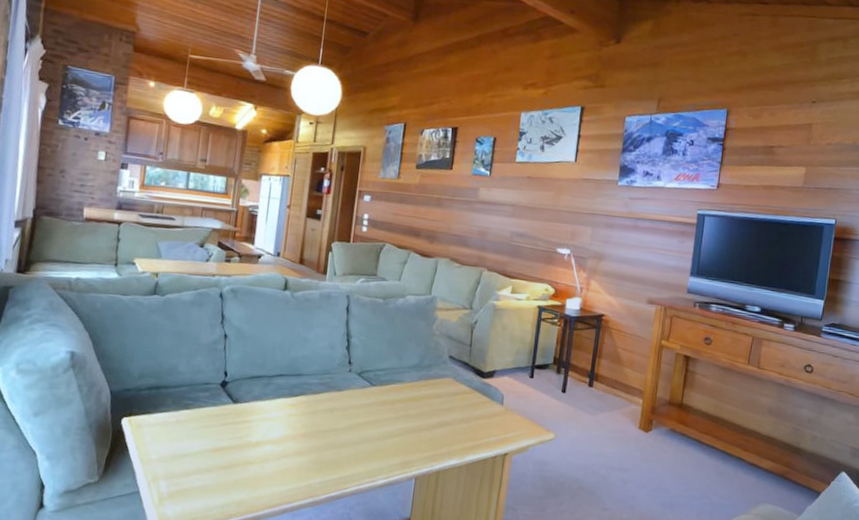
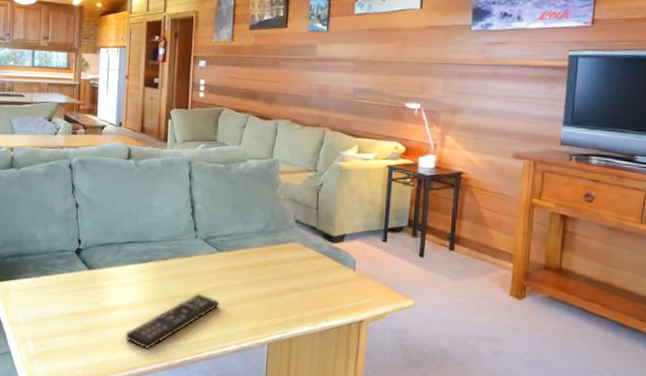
remote control: none [268,427,370,485] -> present [125,293,220,349]

